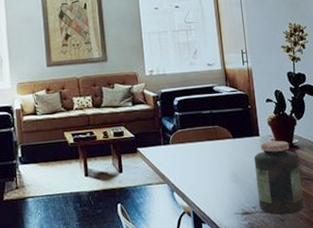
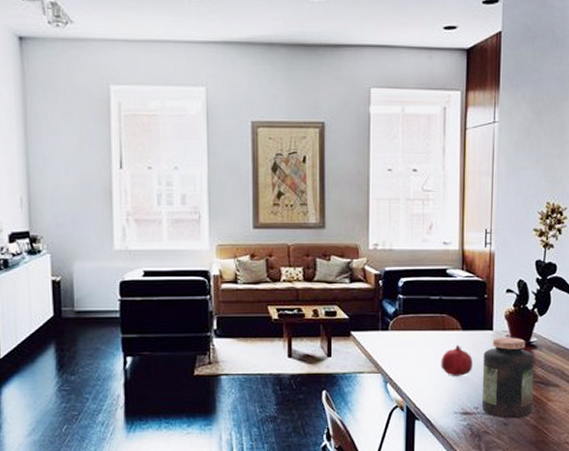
fruit: none [218,151,246,180] -> present [441,344,473,376]

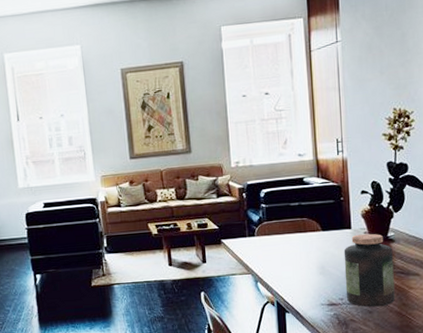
fruit: present [441,344,473,376] -> none [304,243,335,272]

